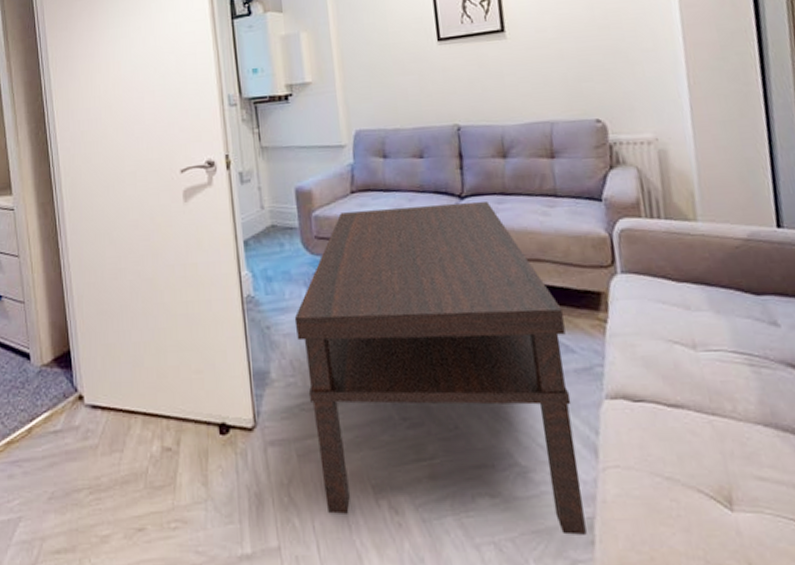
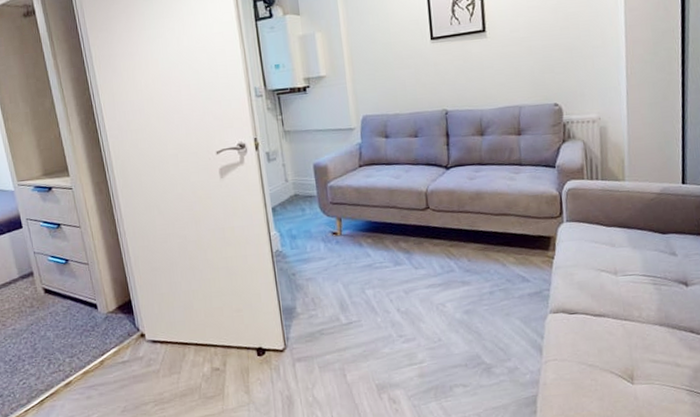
coffee table: present [294,202,587,535] -> none [314,171,531,408]

